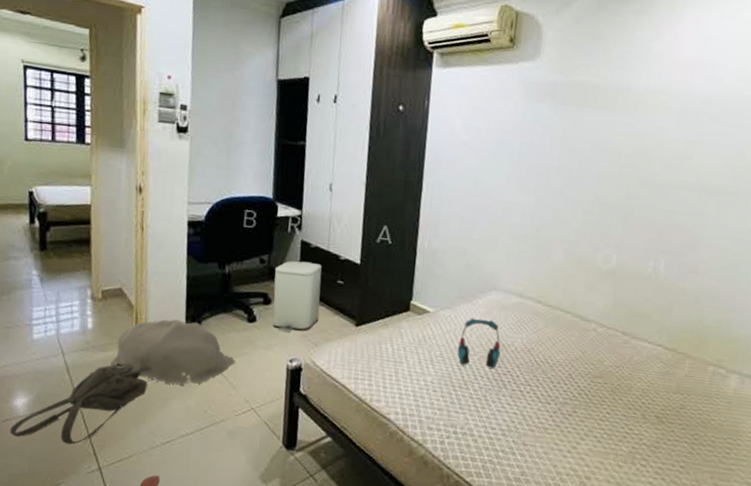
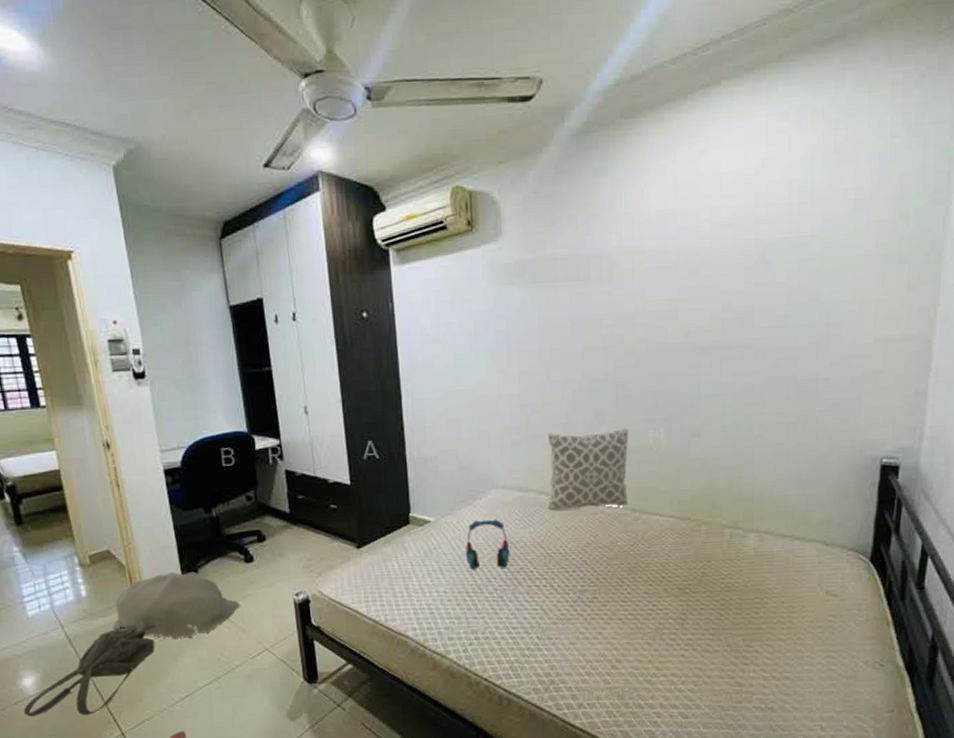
pedal bin: present [272,261,322,332] -> none [263,491,318,566]
pillow: none [543,246,631,328] -> present [547,428,629,509]

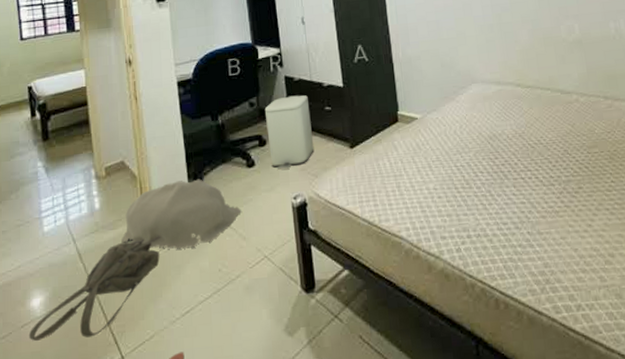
pedal bin: none [263,491,318,566] -> present [264,95,314,170]
headphones: present [465,519,510,569] -> none [451,113,494,164]
pillow: present [547,428,629,509] -> none [518,20,600,101]

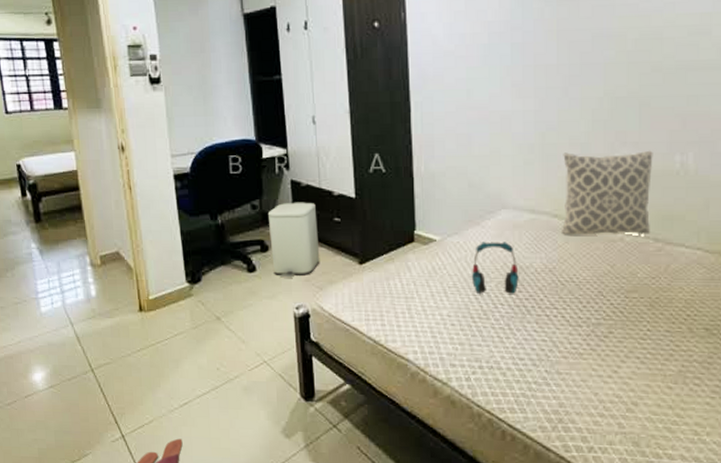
backpack: present [28,236,162,342] -> none [32,329,160,414]
duffel bag: present [121,179,242,249] -> none [119,278,241,345]
headphones: none [451,113,494,164] -> present [471,242,519,294]
pillow: none [518,20,600,101] -> present [562,150,653,234]

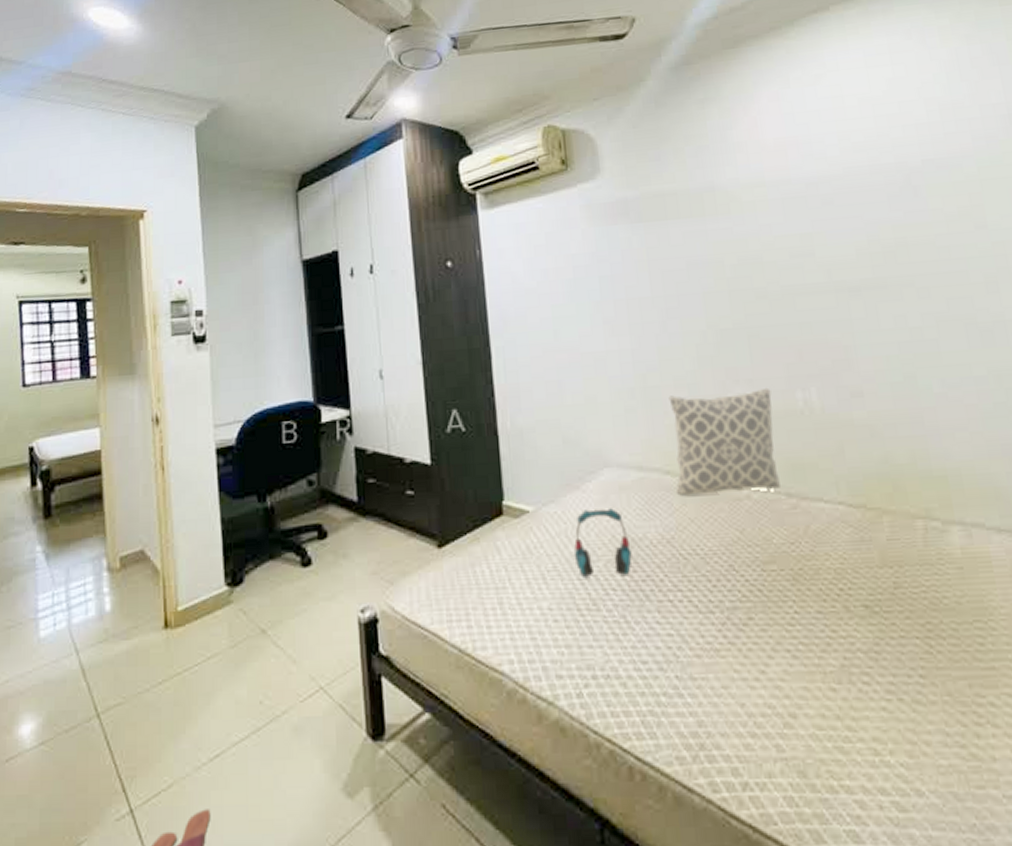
pedal bin: present [267,202,320,278] -> none [326,473,390,572]

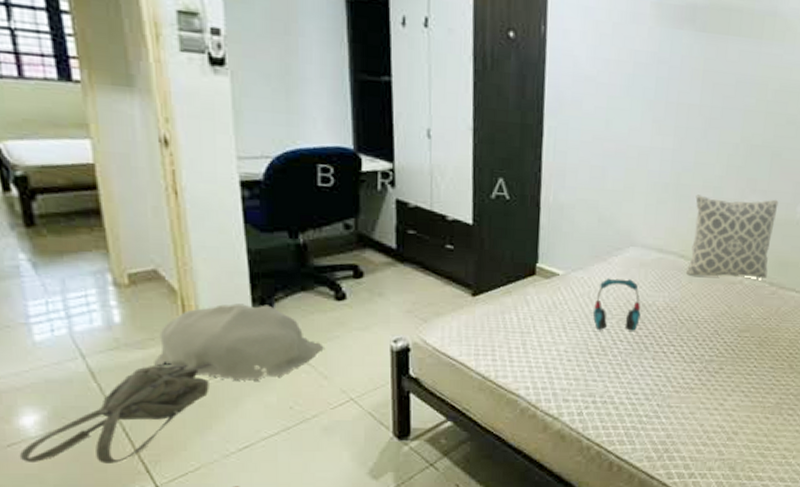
backpack: none [14,651,189,782] -> present [19,363,214,464]
duffel bag: none [136,578,292,671] -> present [154,303,324,381]

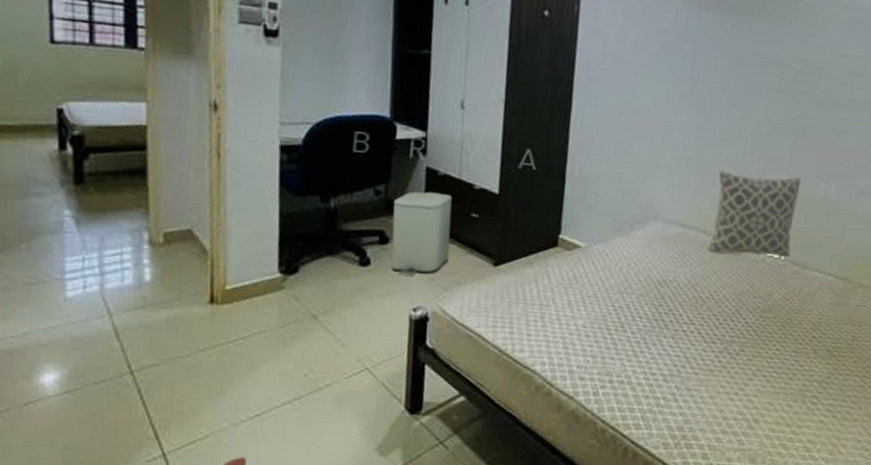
backpack: present [19,363,214,464] -> none [33,324,235,428]
duffel bag: present [154,303,324,381] -> none [177,266,344,346]
pedal bin: none [364,224,427,308] -> present [391,191,452,276]
headphones: present [592,278,641,331] -> none [612,252,661,307]

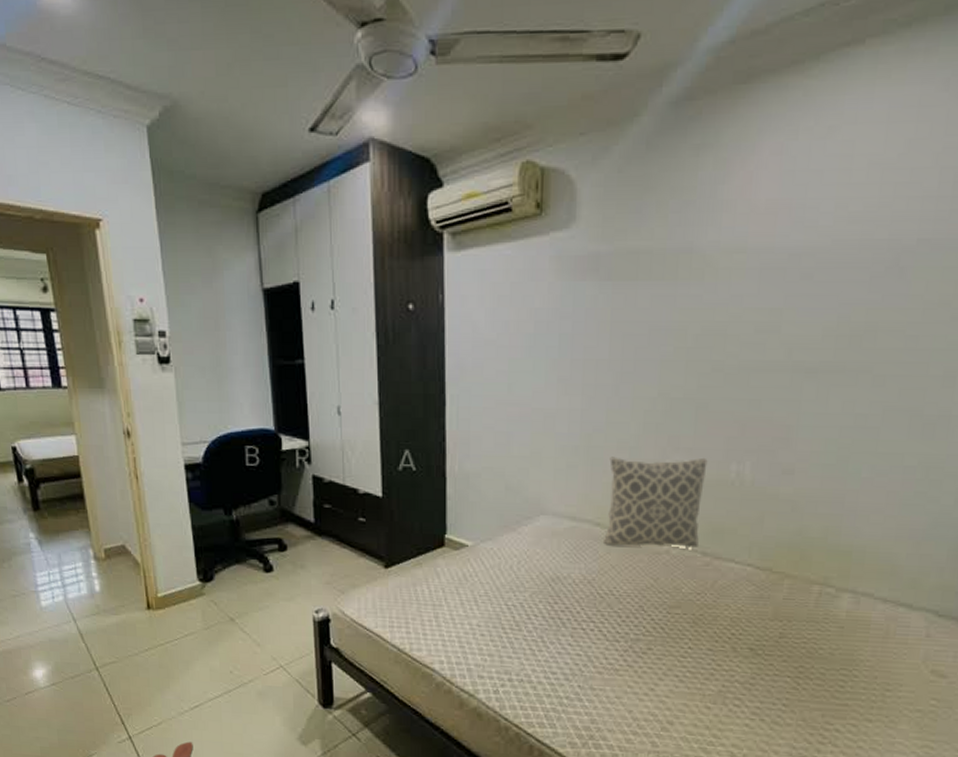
pedal bin: present [391,191,452,276] -> none [286,499,342,580]

